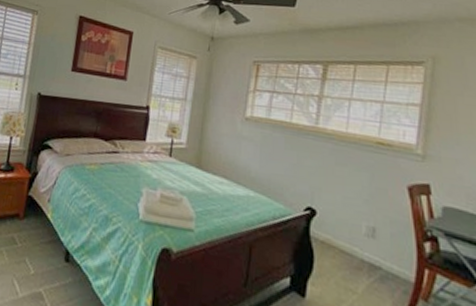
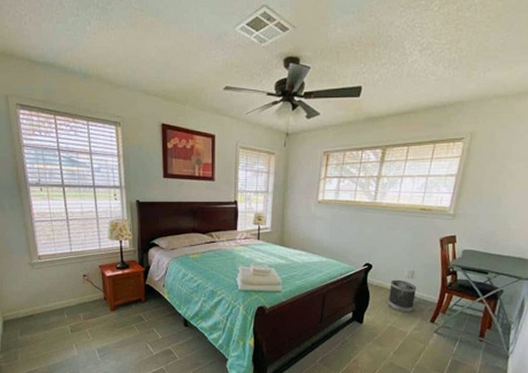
wastebasket: none [341,236,382,292] -> present [388,280,417,313]

